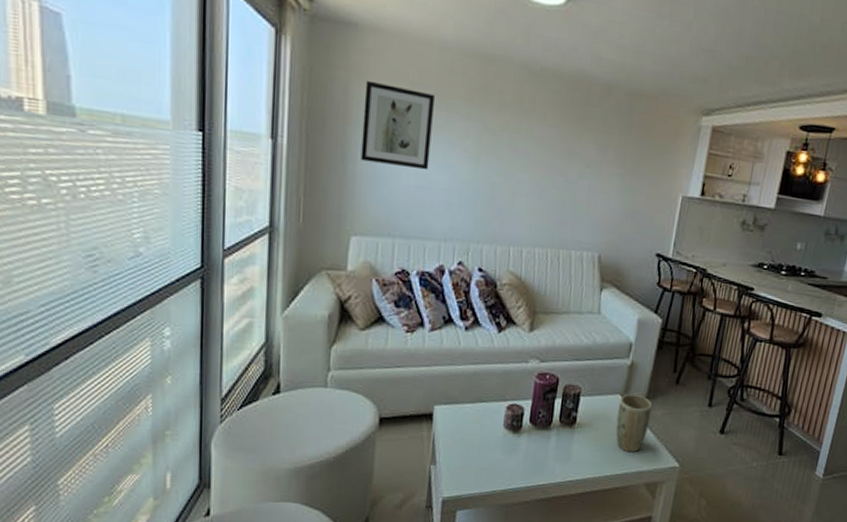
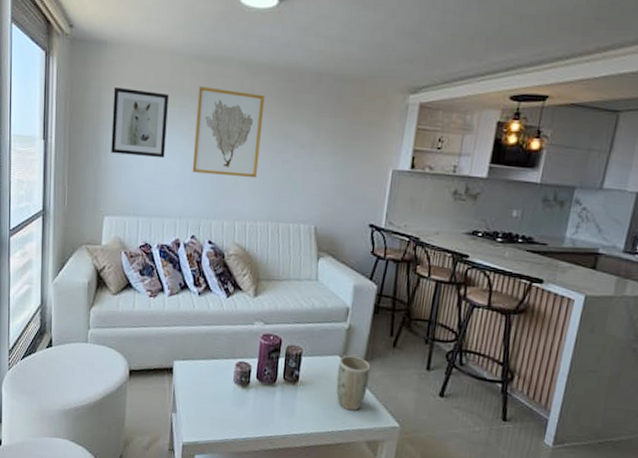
wall art: none [461,88,548,199] -> present [192,86,265,178]

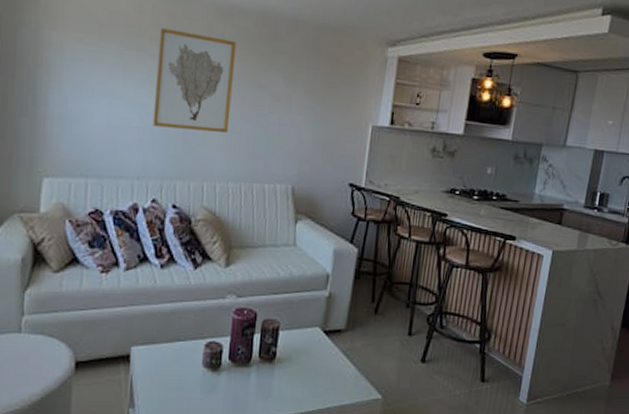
wall art: present [111,86,168,158] -> none [51,23,124,110]
plant pot: present [335,355,371,411] -> none [316,325,352,386]

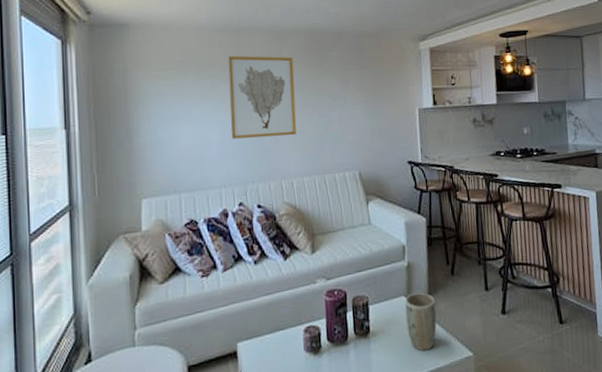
plant pot: none [316,325,352,386] -> present [404,292,437,351]

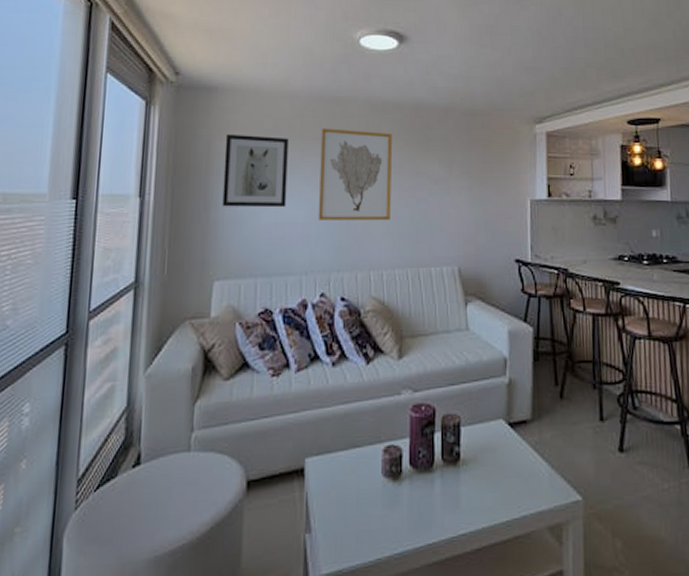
wall art: none [140,66,202,133] -> present [222,133,288,208]
plant pot: present [404,292,437,351] -> none [503,416,541,489]

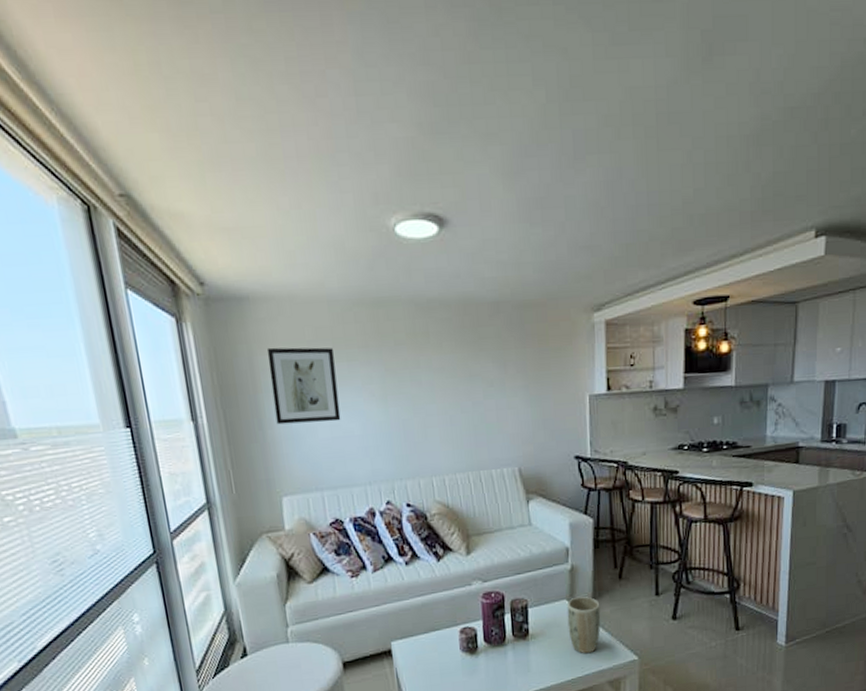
wall art: present [318,128,393,221] -> none [365,333,448,432]
plant pot: none [503,416,541,489] -> present [566,596,601,654]

